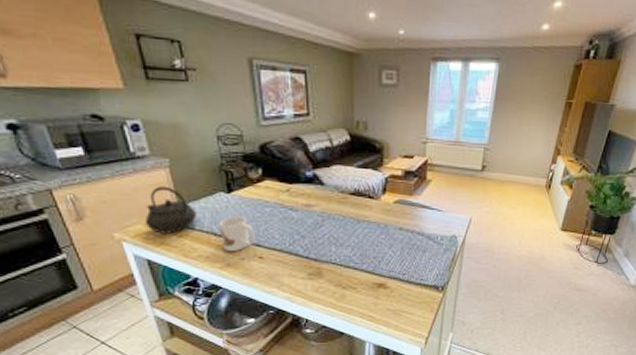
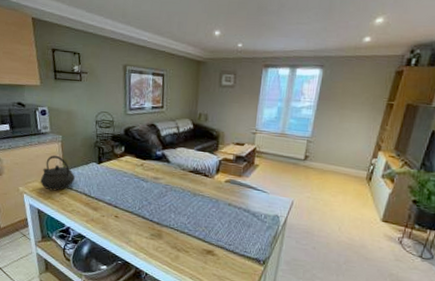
mug: present [219,215,255,251] -> none [89,181,114,210]

